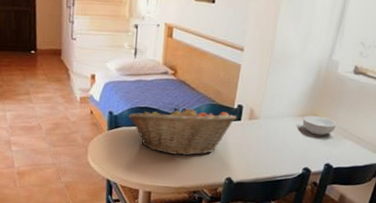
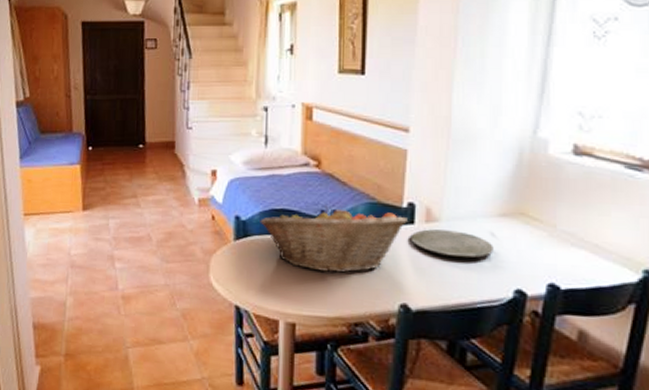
plate: none [237,124,293,146] -> present [410,229,493,259]
cereal bowl: present [302,115,336,136] -> none [505,214,557,243]

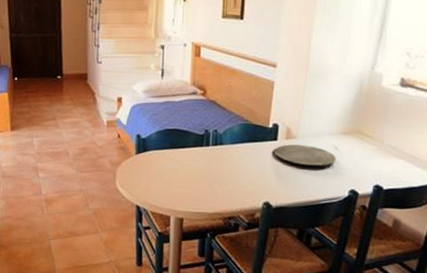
fruit basket: present [260,205,407,273] -> none [156,126,272,179]

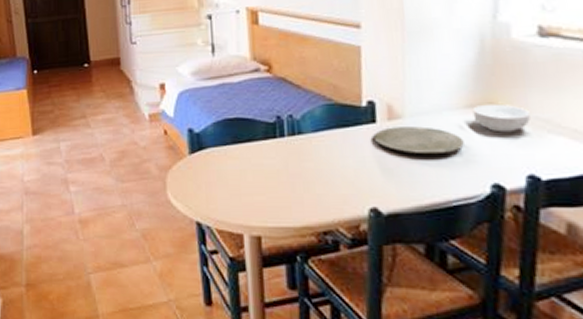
cereal bowl: none [345,132,384,154] -> present [472,104,530,133]

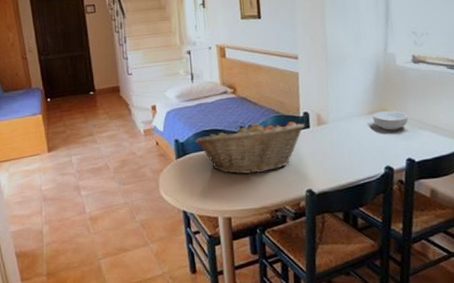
fruit basket: none [214,110,369,181] -> present [194,121,305,175]
plate: present [373,126,464,155] -> none [308,129,367,149]

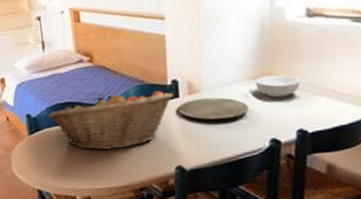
plate: none [308,129,367,149] -> present [177,97,249,120]

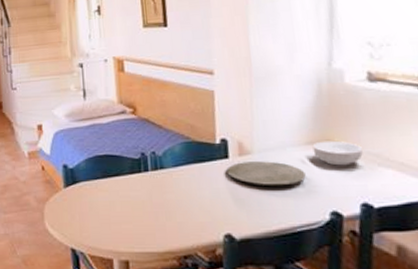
fruit basket: present [48,91,173,151] -> none [86,148,222,211]

